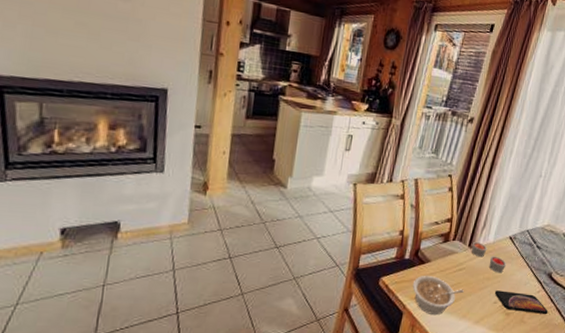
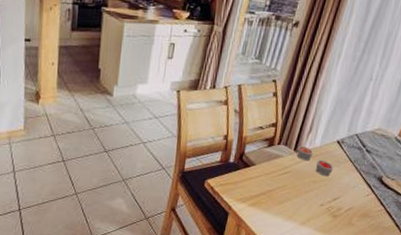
legume: present [412,275,464,316] -> none [237,178,290,216]
smartphone: present [494,290,548,315] -> none [321,193,378,218]

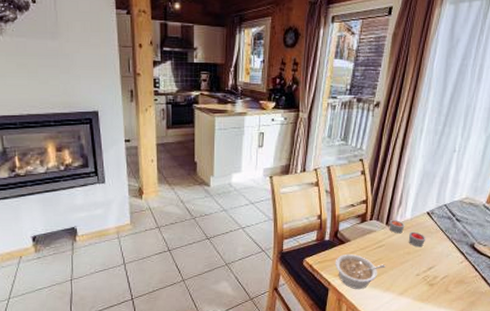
legume: none [237,178,290,216] -> present [335,253,385,290]

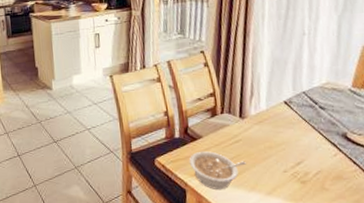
candle: present [389,219,426,247] -> none [243,111,288,141]

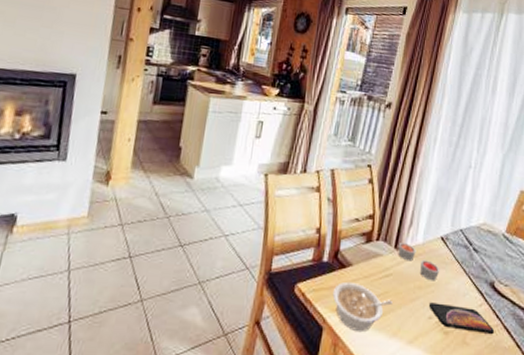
candle: none [243,111,288,141] -> present [398,242,440,281]
smartphone: none [281,158,354,180] -> present [428,302,495,335]

